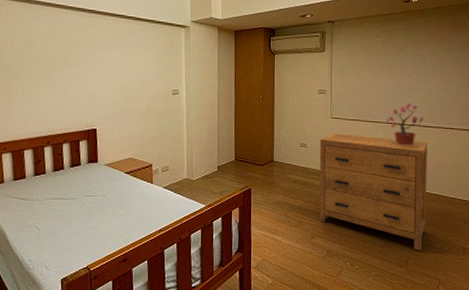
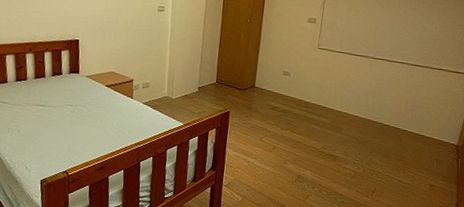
dresser: present [319,133,427,251] -> none [293,64,413,184]
potted plant: present [386,103,425,147] -> none [373,39,413,84]

